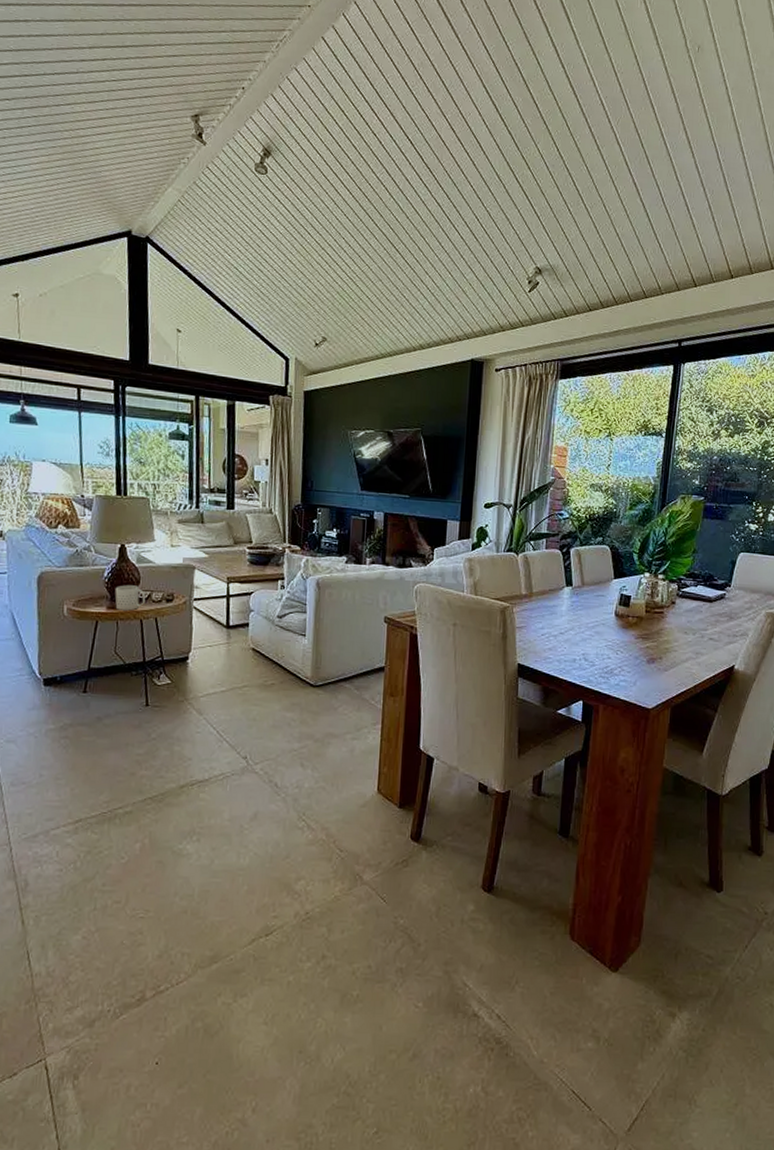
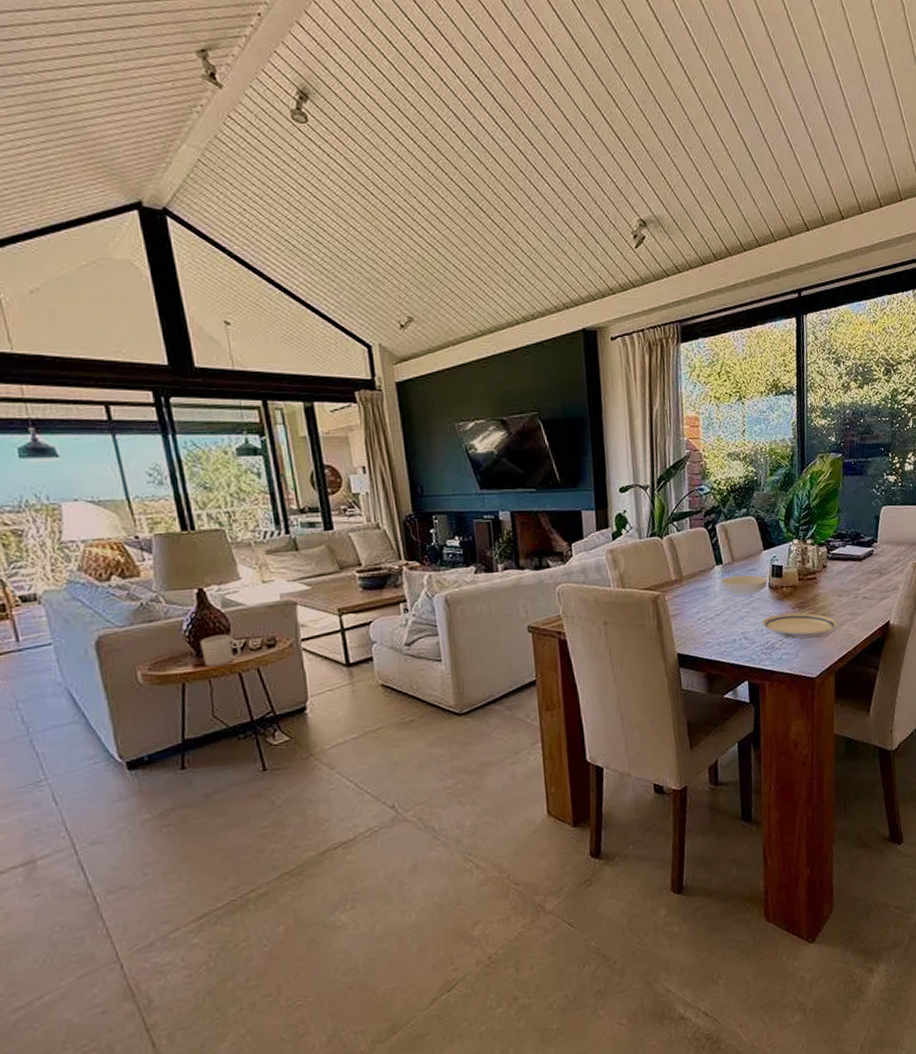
bowl: none [568,599,615,621] -> present [721,575,768,598]
plate: none [604,641,680,670] -> present [762,613,837,639]

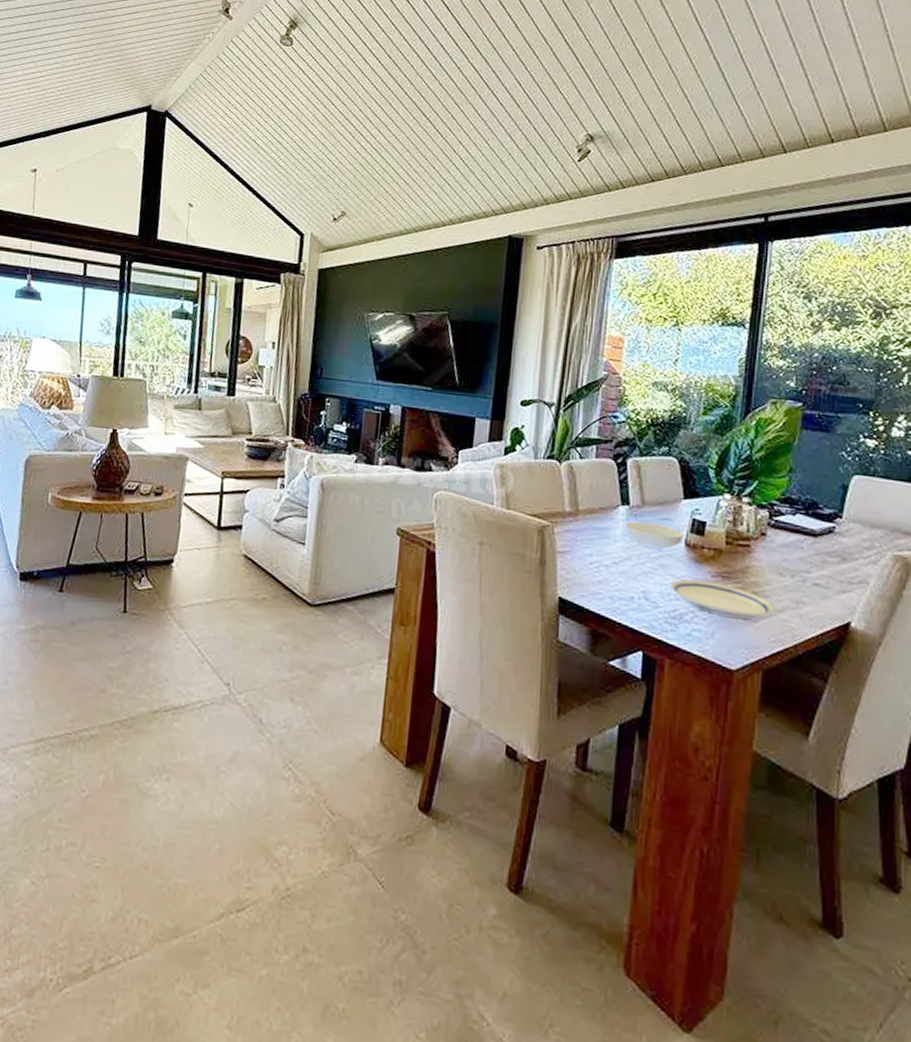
mug: present [200,634,242,667] -> none [101,474,134,503]

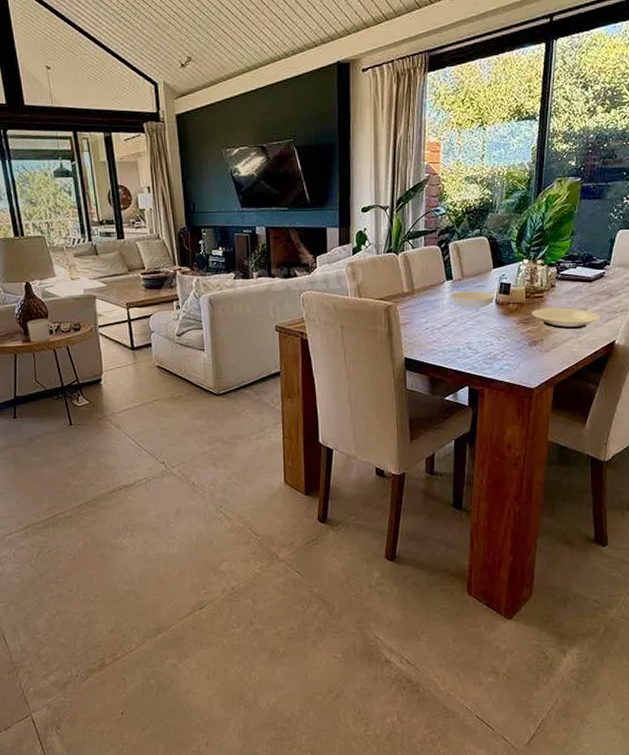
mug: none [101,474,134,503] -> present [27,319,56,343]
plate: present [671,579,773,620] -> none [486,327,561,352]
plate: none [734,561,831,598] -> present [532,307,601,329]

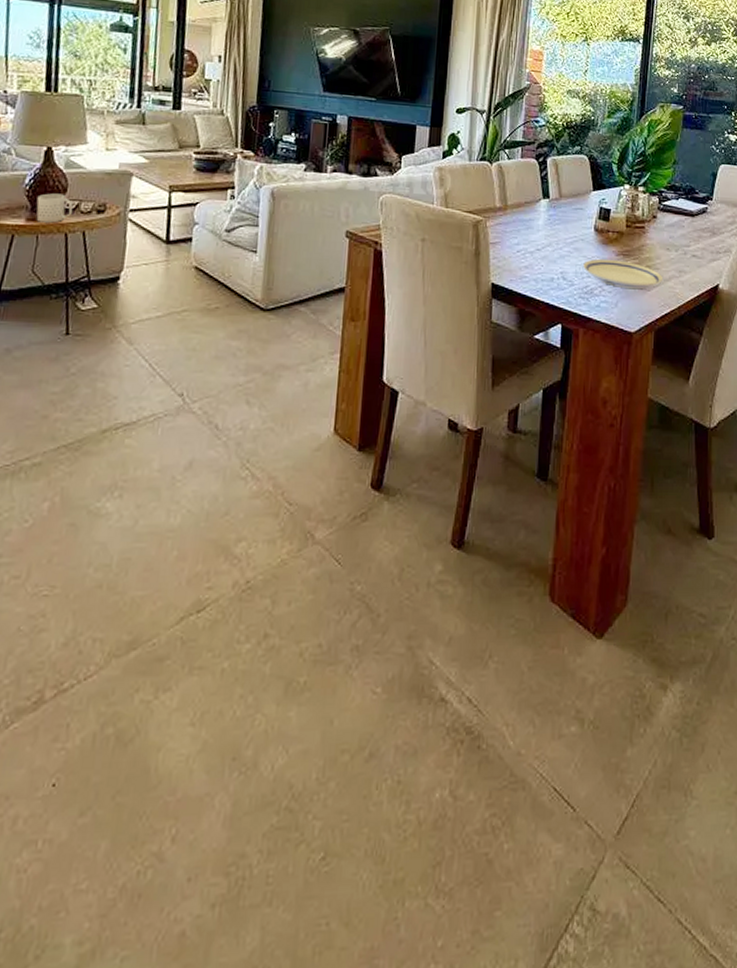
bowl: present [449,291,495,311] -> none [545,212,594,236]
plate: none [486,327,561,352] -> present [583,258,662,290]
plate: present [532,307,601,329] -> none [632,240,704,267]

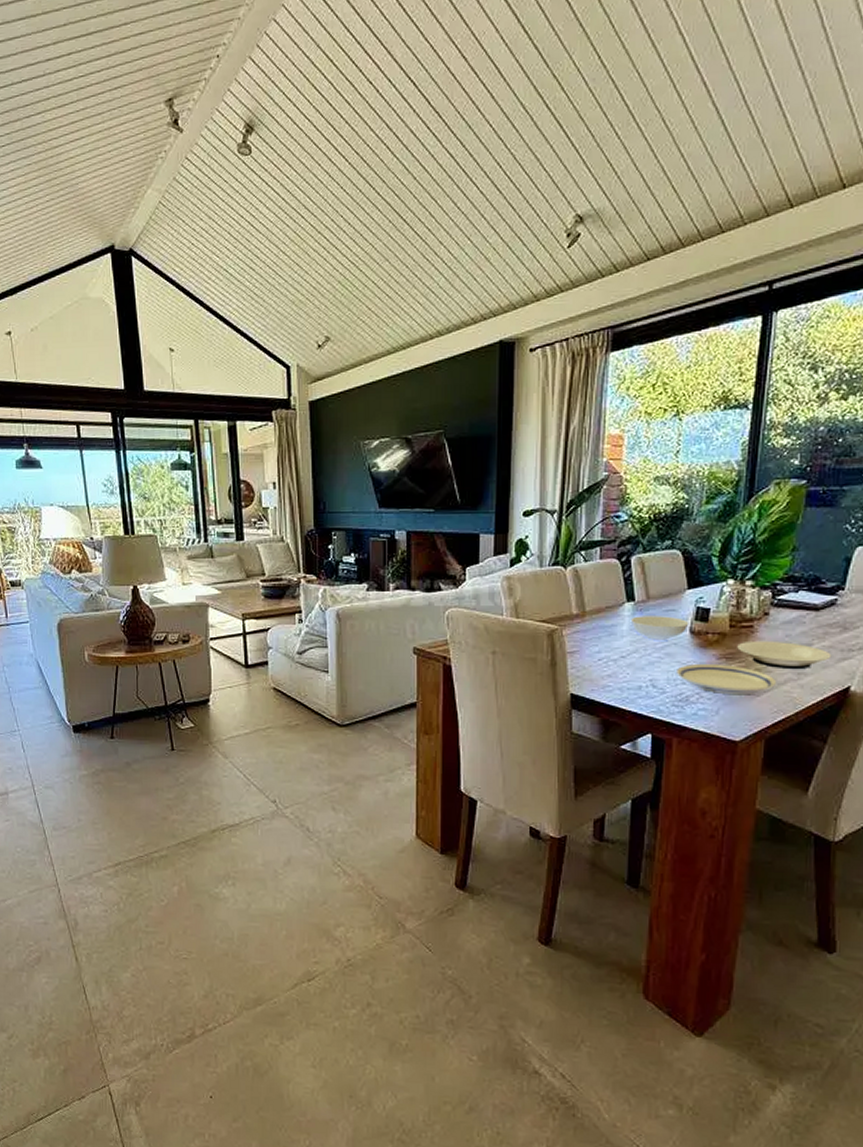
mug: present [36,193,74,223] -> none [131,628,162,654]
bowl: none [545,212,594,236] -> present [630,616,689,640]
plate: none [632,240,704,267] -> present [737,640,832,668]

